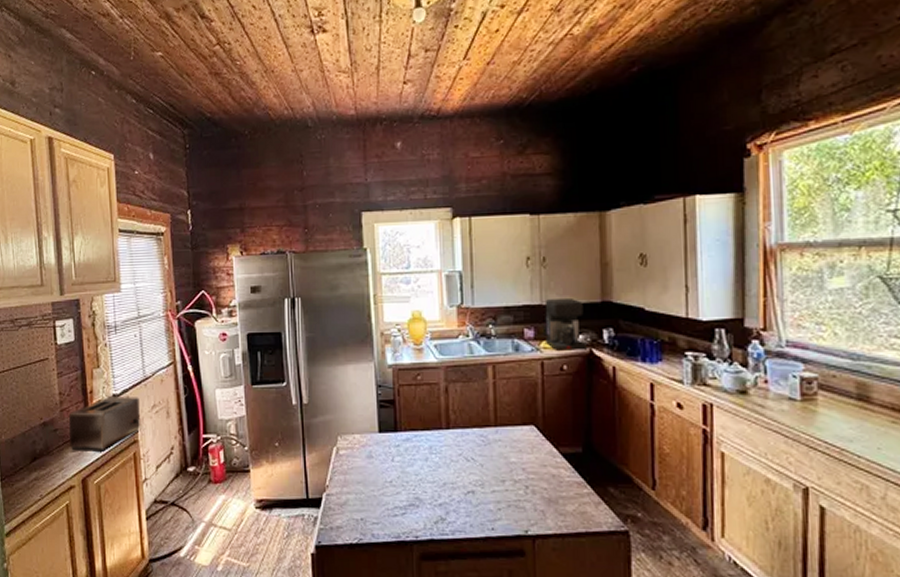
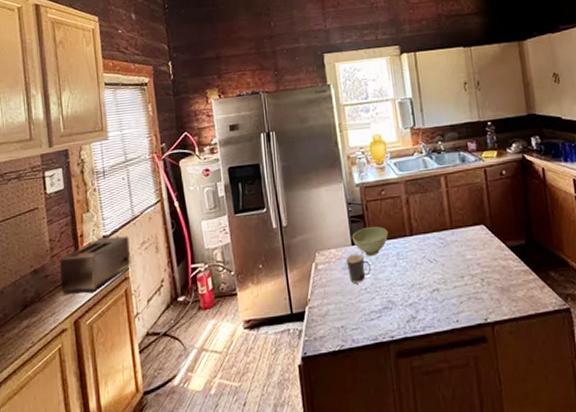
mug: none [370,442,398,475] -> present [345,254,371,284]
bowl: none [379,415,422,446] -> present [351,226,389,256]
coffee maker: present [544,299,587,350] -> none [482,114,520,159]

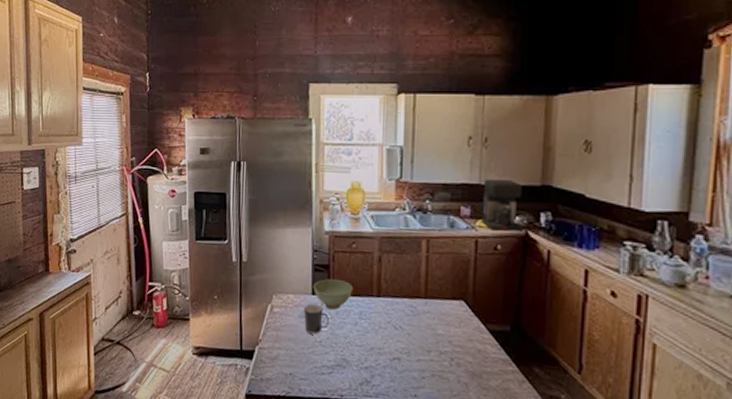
toaster: present [59,236,130,295] -> none [30,240,94,291]
coffee maker: none [482,114,520,159] -> present [482,179,523,232]

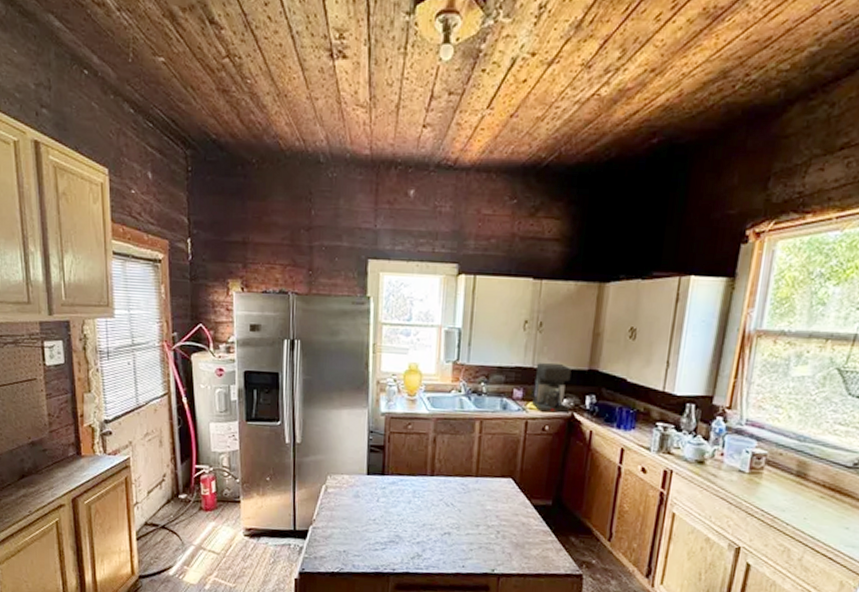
mug: present [303,304,329,335] -> none [358,484,383,513]
bowl: present [312,279,354,310] -> none [368,459,408,489]

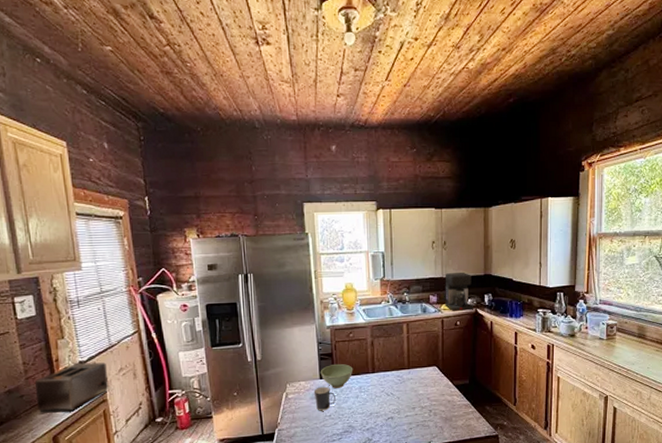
toaster: none [58,421,132,476] -> present [34,362,108,413]
mug: none [358,484,383,513] -> present [313,386,336,411]
bowl: none [368,459,408,489] -> present [320,364,353,388]

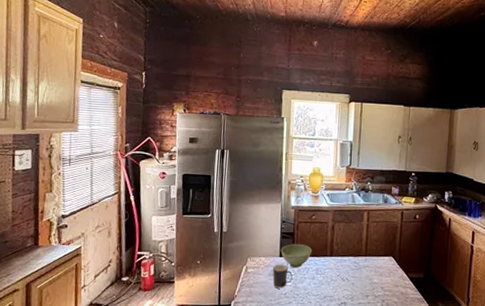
toaster: present [34,362,108,413] -> none [18,217,85,263]
coffee maker: present [445,273,473,311] -> none [406,167,434,205]

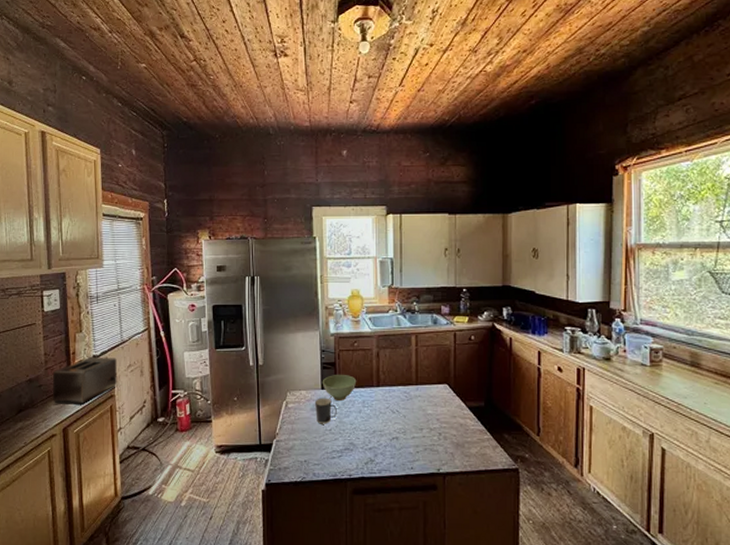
toaster: none [18,217,85,263] -> present [52,357,117,406]

